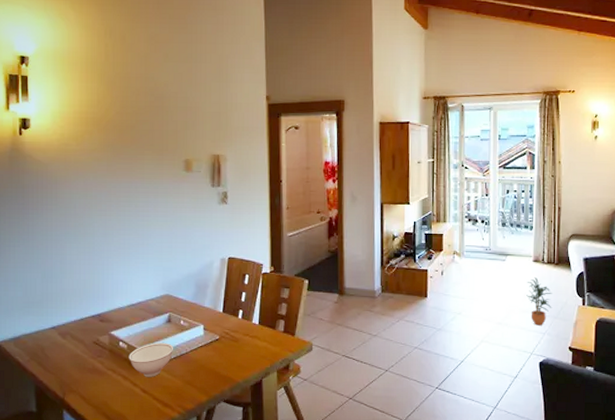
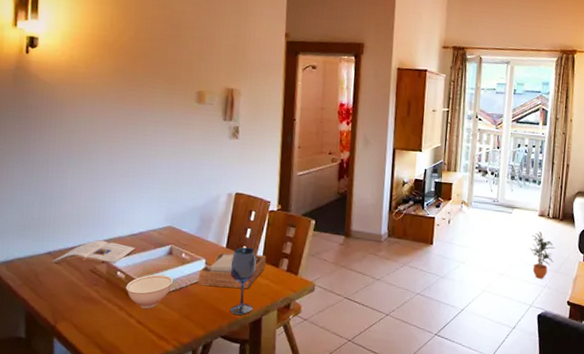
magazine: none [56,312,136,338] -> present [51,240,136,264]
napkin holder: none [198,317,262,353] -> present [198,252,266,289]
wineglass: none [228,311,254,379] -> present [229,247,257,316]

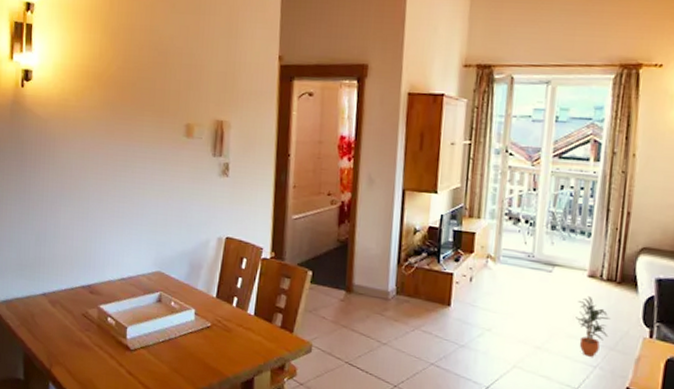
magazine: present [51,240,136,264] -> none [46,283,126,309]
bowl: present [126,274,174,309] -> none [116,322,163,359]
napkin holder: present [198,252,266,289] -> none [187,302,258,345]
wineglass: present [229,247,257,316] -> none [220,298,249,374]

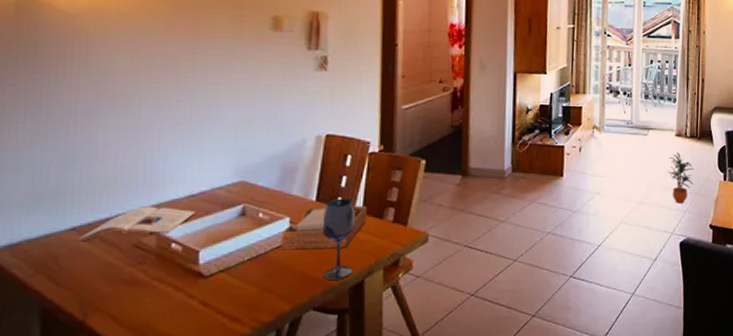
magazine: none [46,283,126,309] -> present [77,206,196,242]
napkin holder: none [187,302,258,345] -> present [281,205,367,250]
wineglass: none [220,298,249,374] -> present [322,198,356,281]

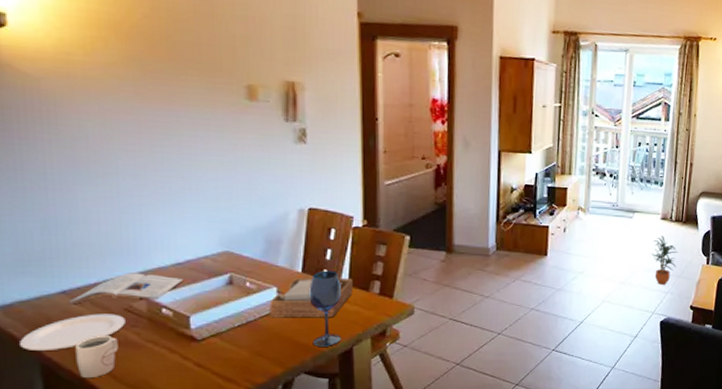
plate: none [22,250,133,294] -> present [20,313,125,352]
mug: none [77,274,123,322] -> present [75,336,118,379]

